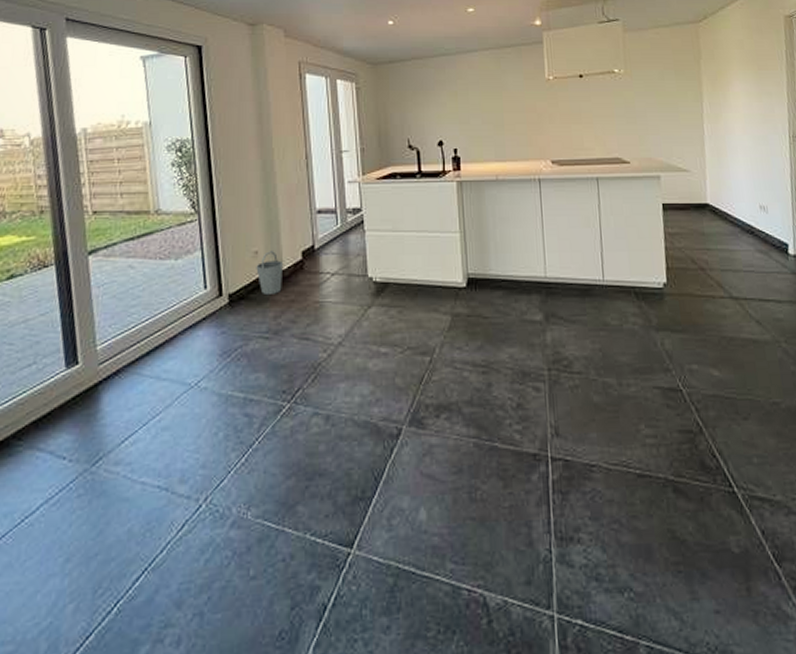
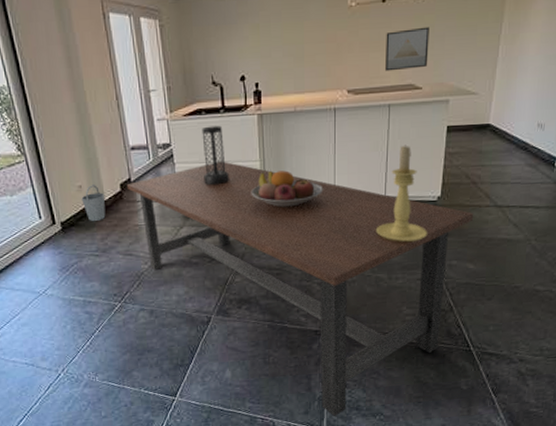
dining table: none [309,230,709,590] -> present [126,161,474,416]
vase: none [396,191,426,258] -> present [201,125,229,186]
fruit bowl: none [450,243,532,288] -> present [251,170,323,208]
wall art: none [586,102,633,144] -> present [385,26,429,72]
candle holder: none [597,222,657,337] -> present [376,145,427,242]

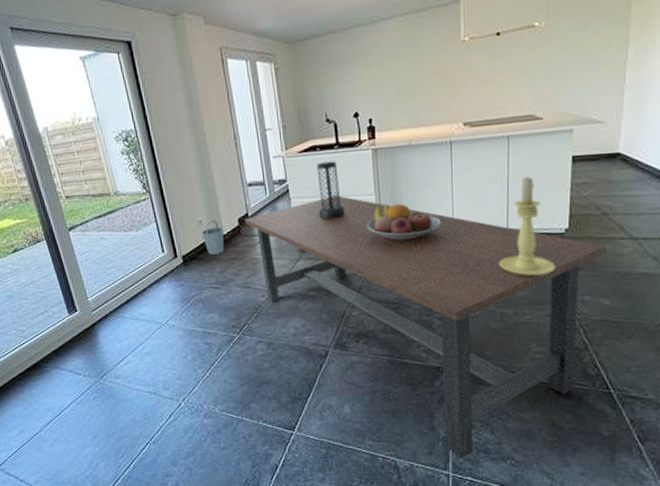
wall art: present [385,26,429,72] -> none [502,57,548,103]

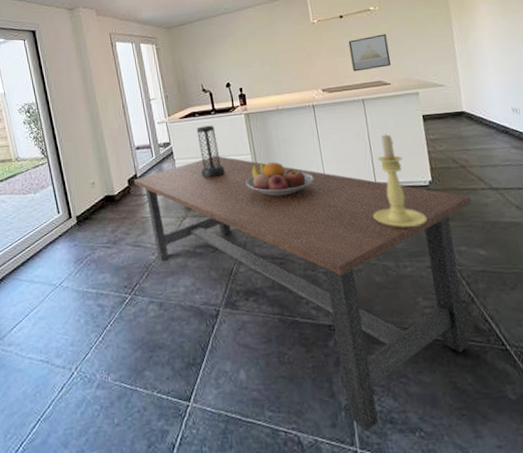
bucket: present [201,220,224,256] -> none [94,181,116,215]
wall art: none [502,57,548,103] -> present [348,33,391,72]

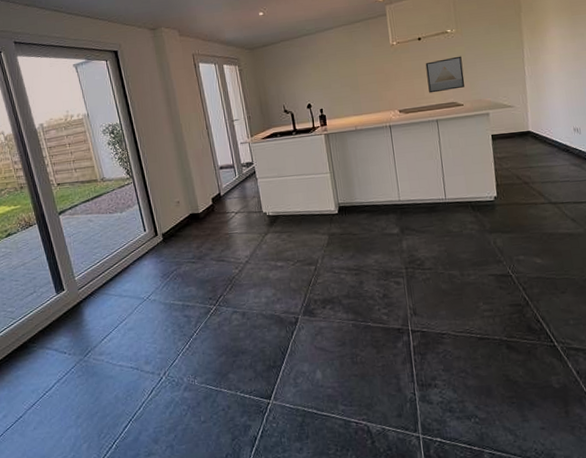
dining table: present [133,156,472,431] -> none [217,175,532,419]
vase: present [196,125,225,179] -> none [278,145,305,197]
fruit bowl: present [246,162,314,197] -> none [324,180,388,213]
candle holder: present [373,134,427,228] -> none [442,153,490,240]

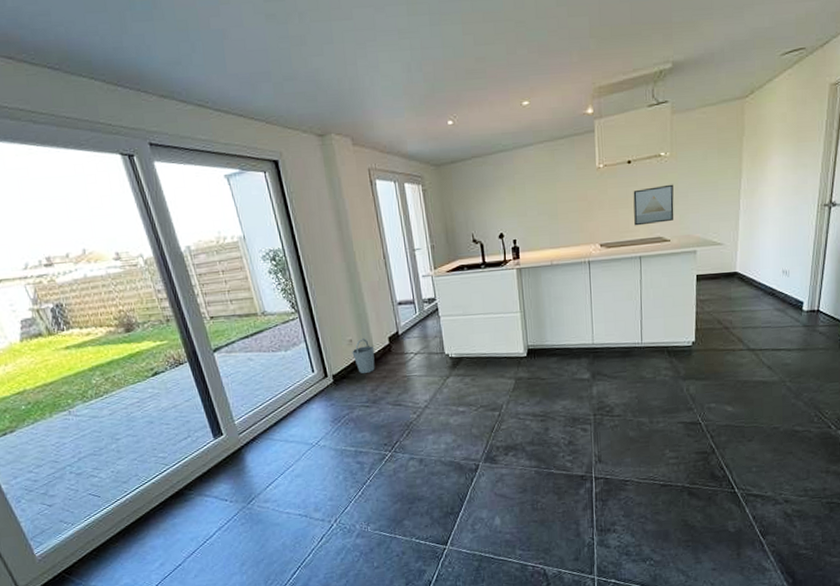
bucket: none [179,200,200,233] -> present [352,339,375,374]

